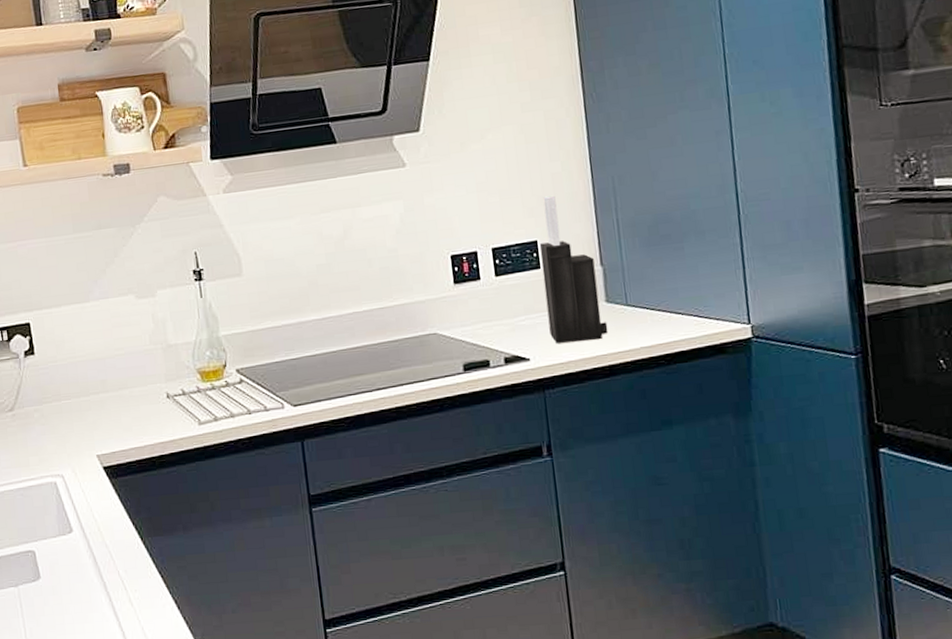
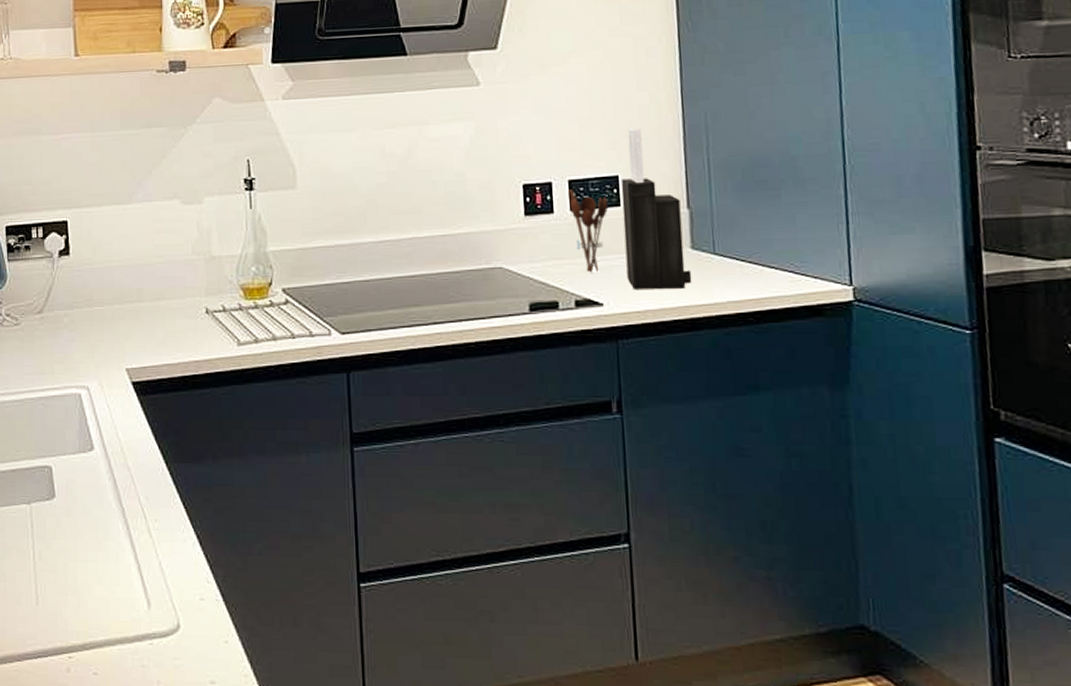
utensil holder: none [491,256,530,332] -> present [567,189,609,273]

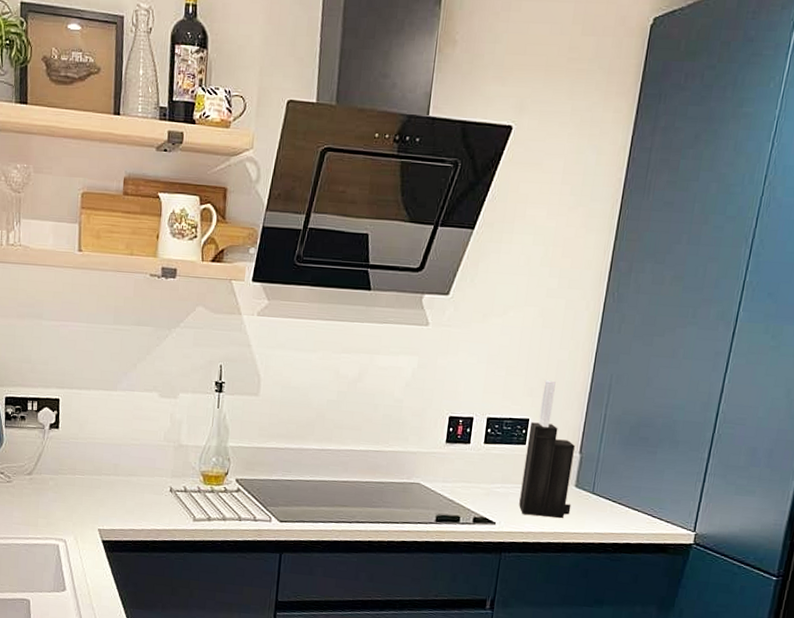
utensil holder: present [567,189,609,273] -> none [483,425,517,497]

